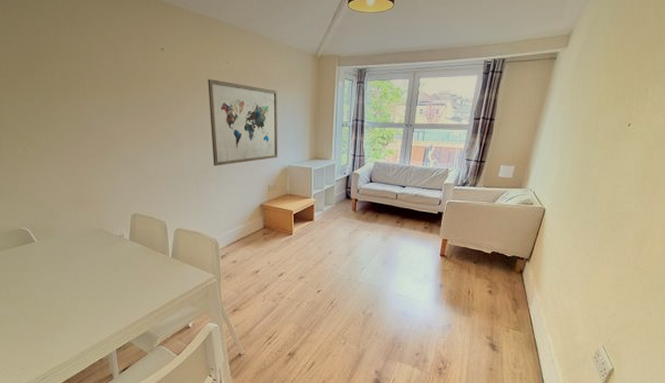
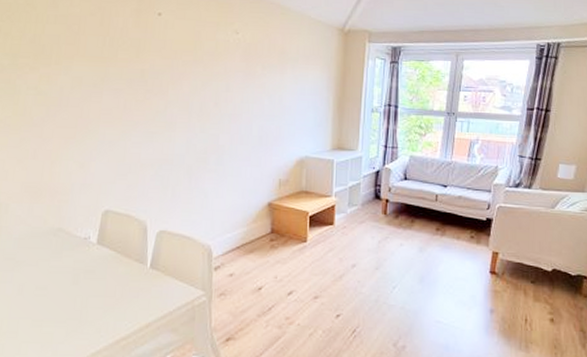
wall art: present [208,78,278,166] -> none [211,50,296,154]

